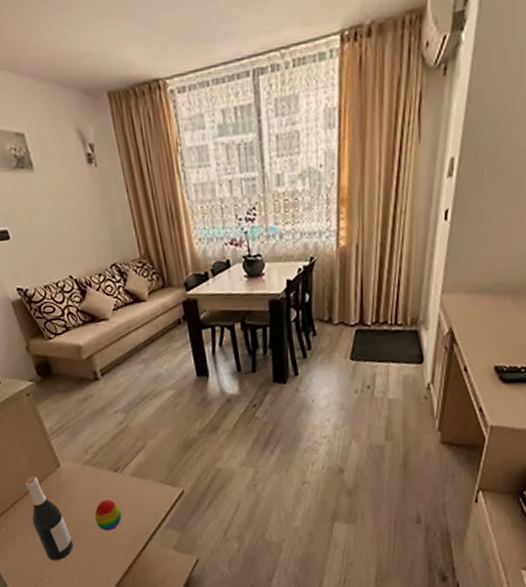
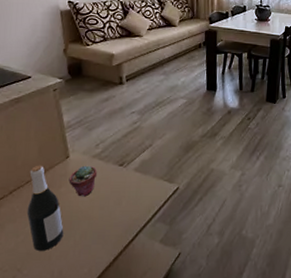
potted succulent: none [65,473,94,506] -> present [68,165,98,197]
decorative egg: present [94,500,122,531] -> none [91,192,118,223]

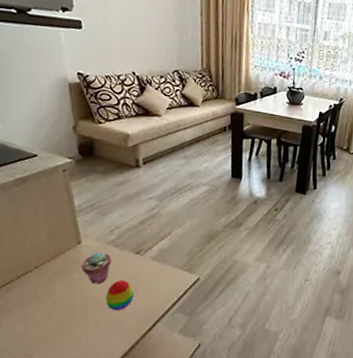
wine bottle: present [26,165,64,252] -> none [36,249,77,339]
decorative egg: none [91,192,118,223] -> present [105,280,134,311]

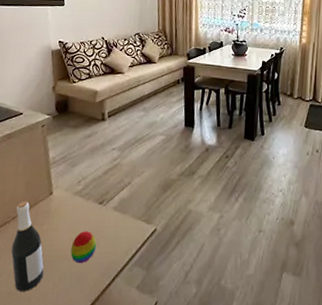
wine bottle: none [36,249,77,339] -> present [11,201,44,293]
potted succulent: present [81,252,112,284] -> none [51,202,78,236]

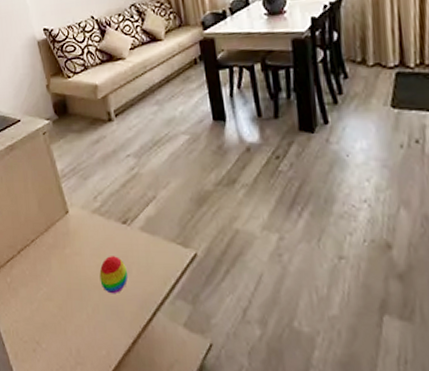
wine bottle: present [11,201,44,293] -> none [33,221,75,324]

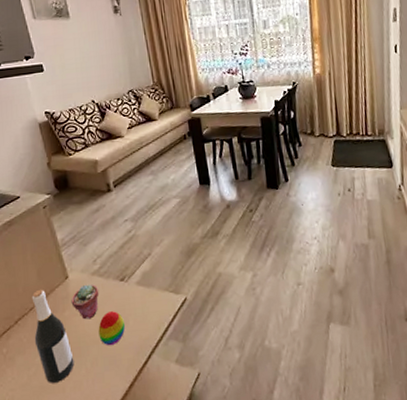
wine bottle: none [33,221,75,324] -> present [31,289,74,384]
potted succulent: none [71,222,100,261] -> present [71,284,99,319]

